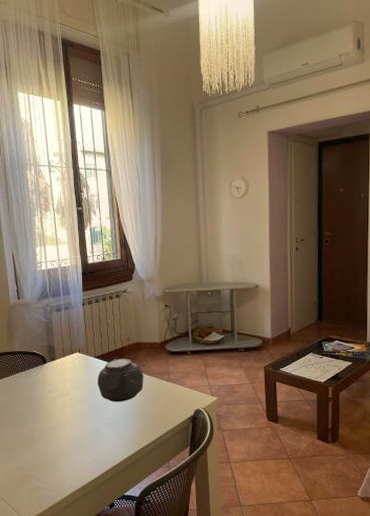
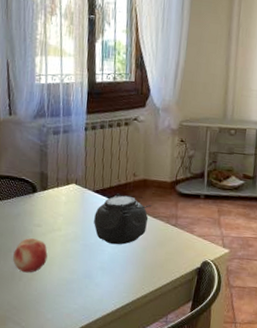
fruit: none [31,404,60,434] -> present [13,238,48,273]

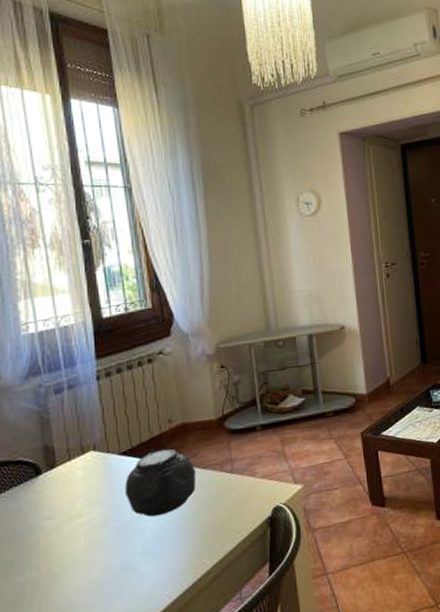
fruit: present [13,238,48,273] -> none [18,536,68,589]

